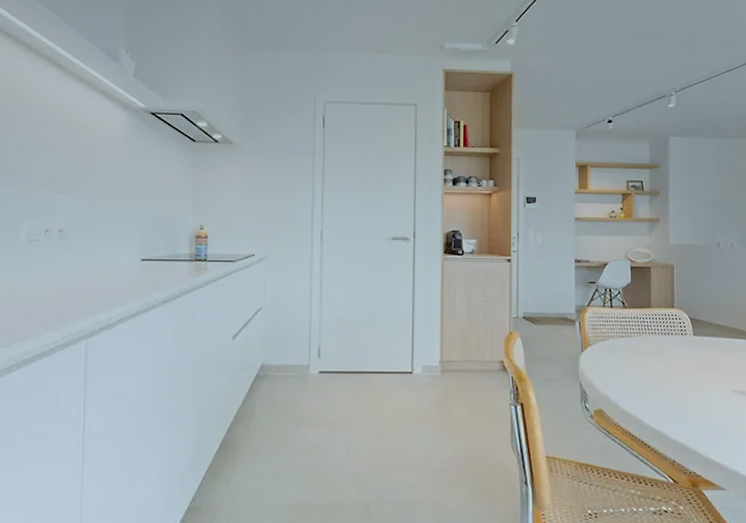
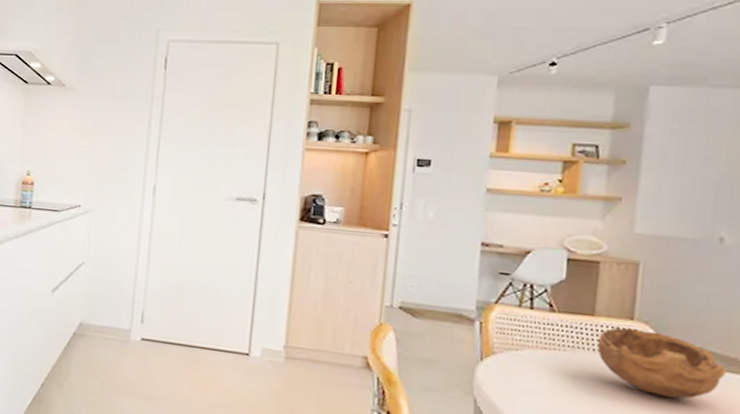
bowl: none [654,314,729,362] -> present [597,327,726,399]

